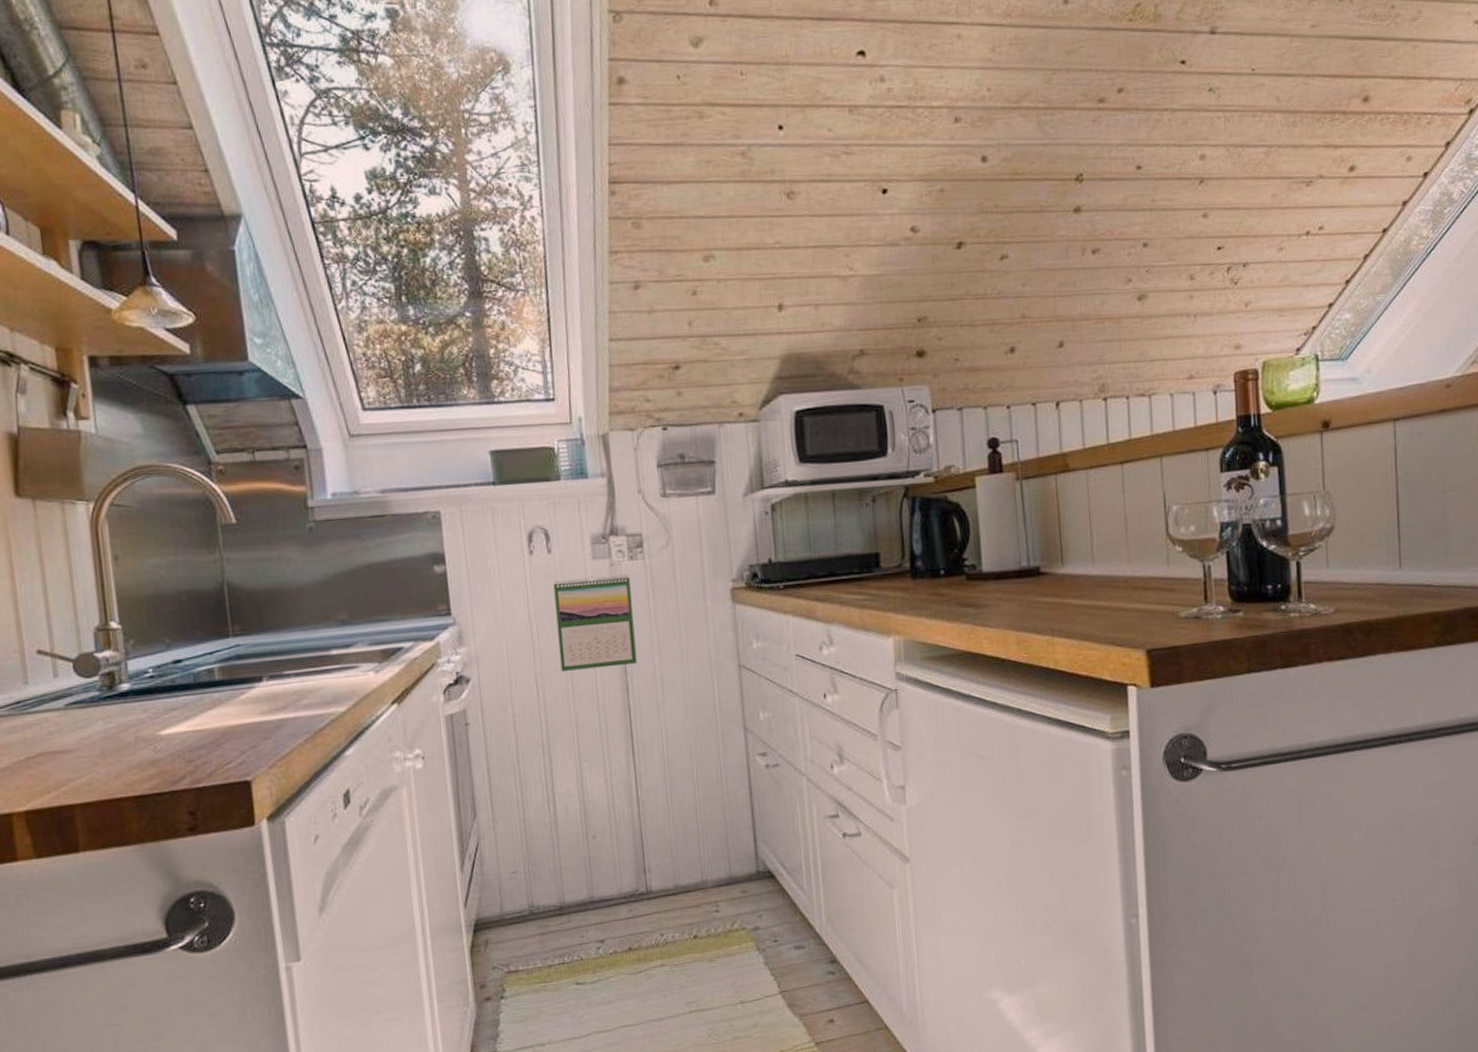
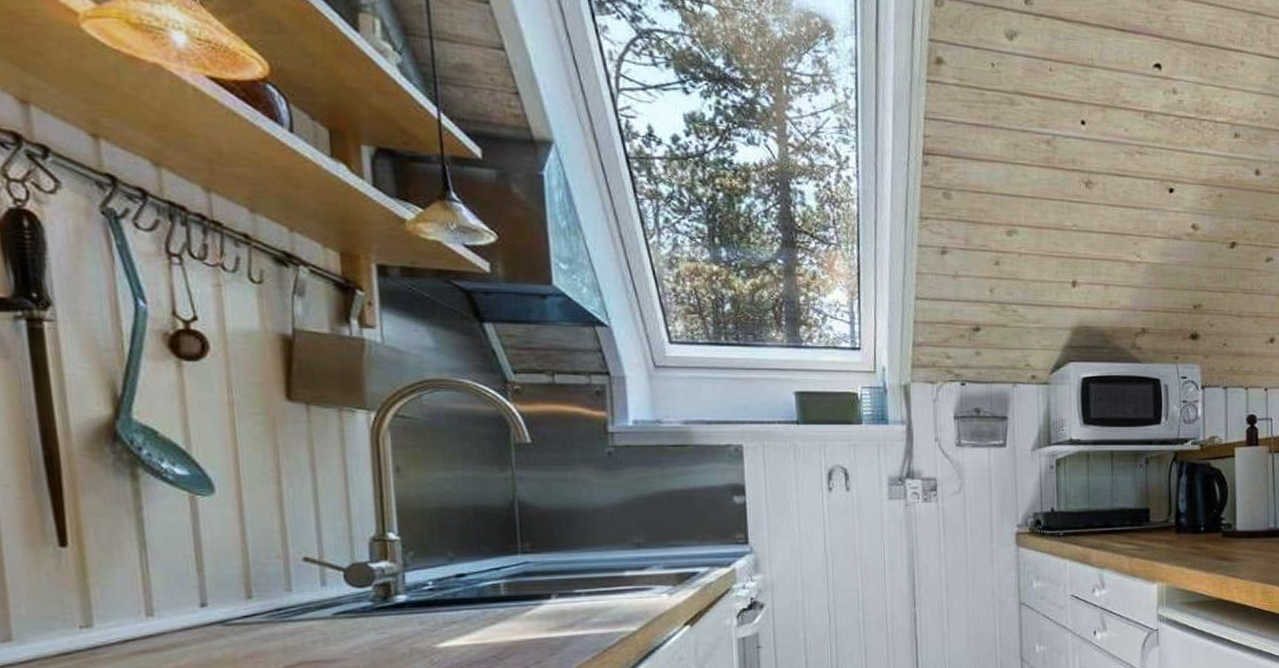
calendar: present [553,574,637,672] -> none [850,514,926,602]

